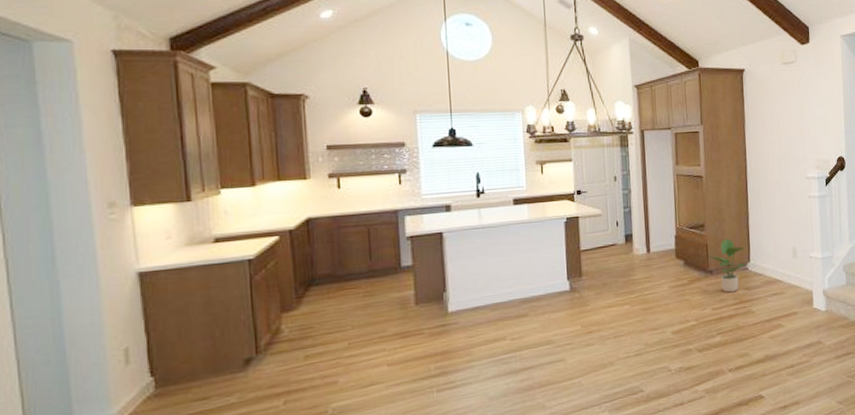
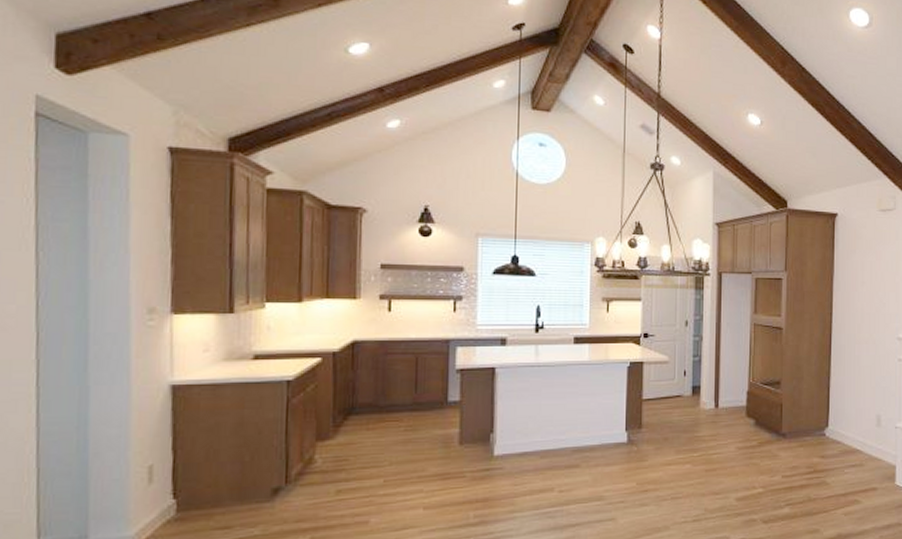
potted plant: present [709,238,746,293] -> none [784,399,823,460]

